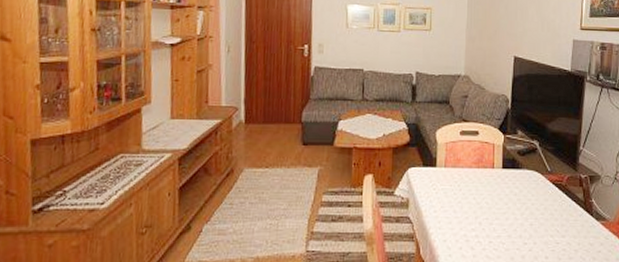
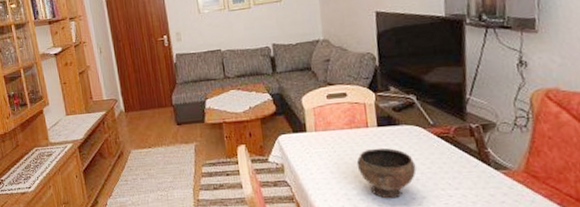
bowl: none [479,190,531,243] -> present [356,147,416,199]

